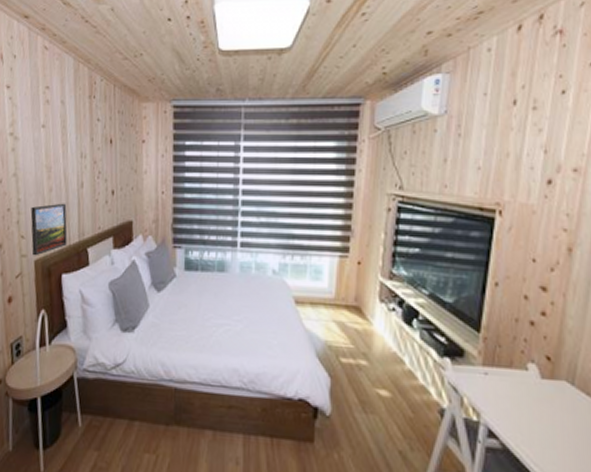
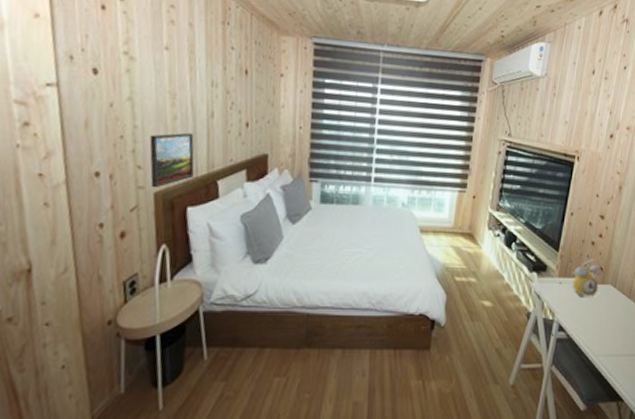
alarm clock: none [503,344,551,395] -> present [572,259,603,297]

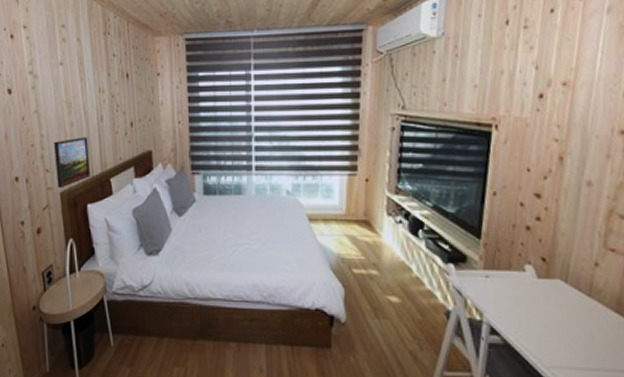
alarm clock: present [572,259,603,297] -> none [502,247,546,294]

